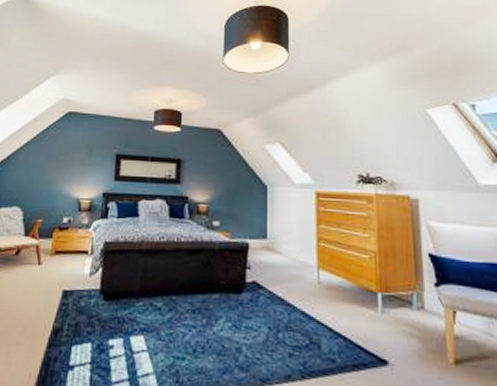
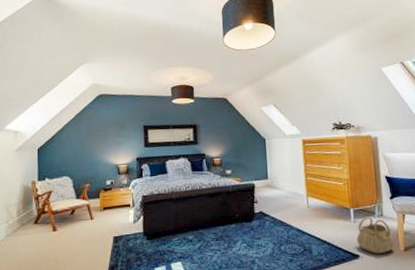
basket: none [385,307,441,363] -> present [357,217,395,254]

